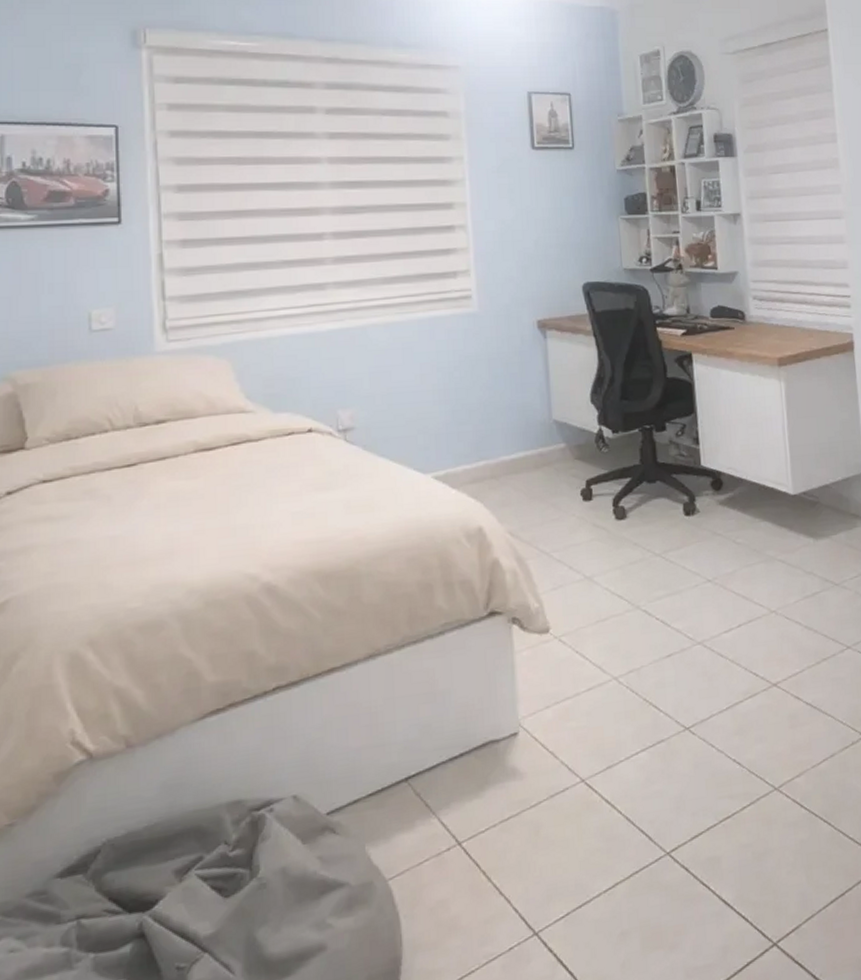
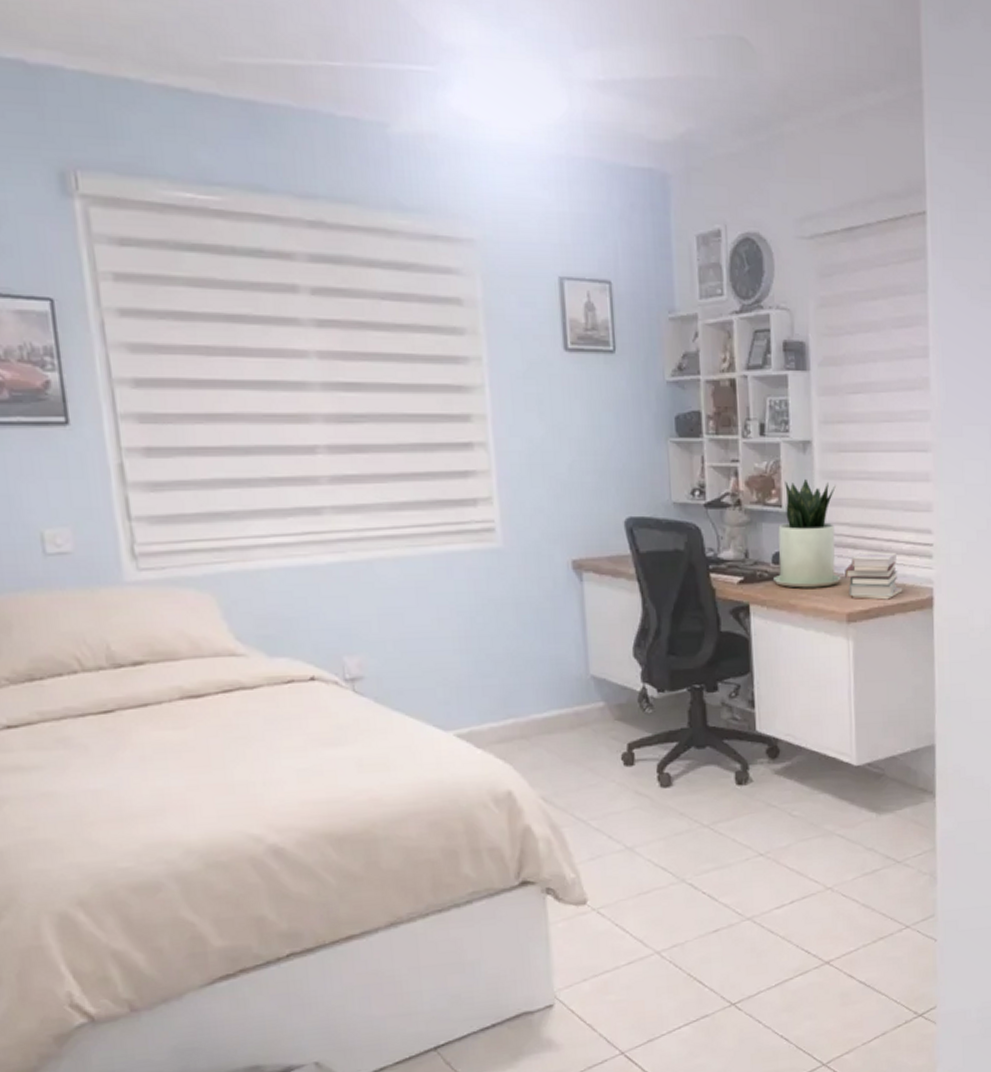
planter: none [712,245,771,338] -> present [774,479,841,588]
books: none [774,304,826,346] -> present [845,552,903,600]

